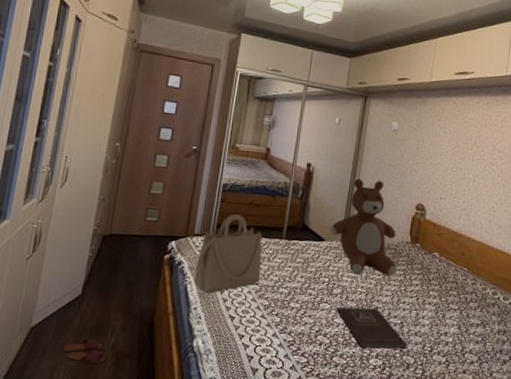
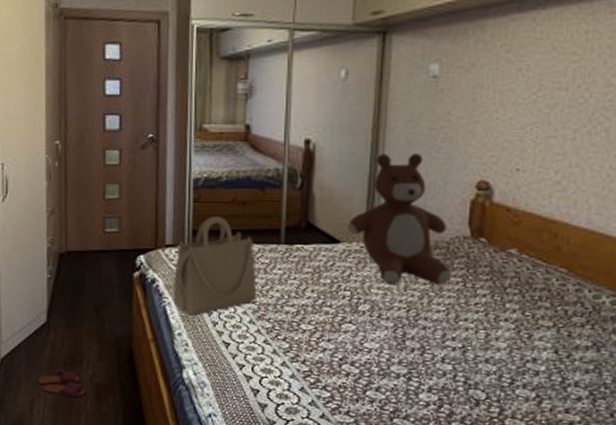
book: present [336,307,408,349] -> none [365,327,475,380]

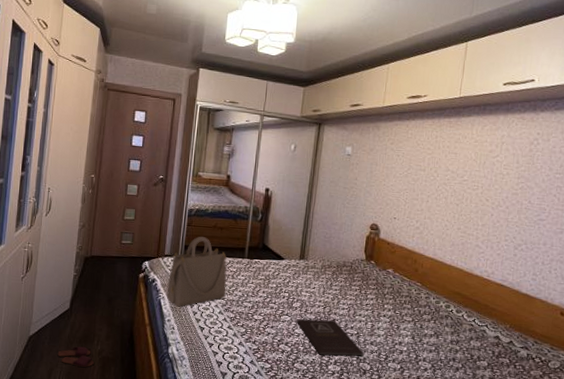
teddy bear: present [348,153,450,285] -> none [289,201,352,291]
book: none [365,327,475,380] -> present [296,319,364,357]

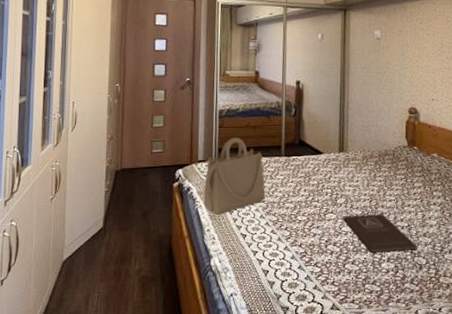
slippers: present [57,346,94,367] -> none [94,267,133,289]

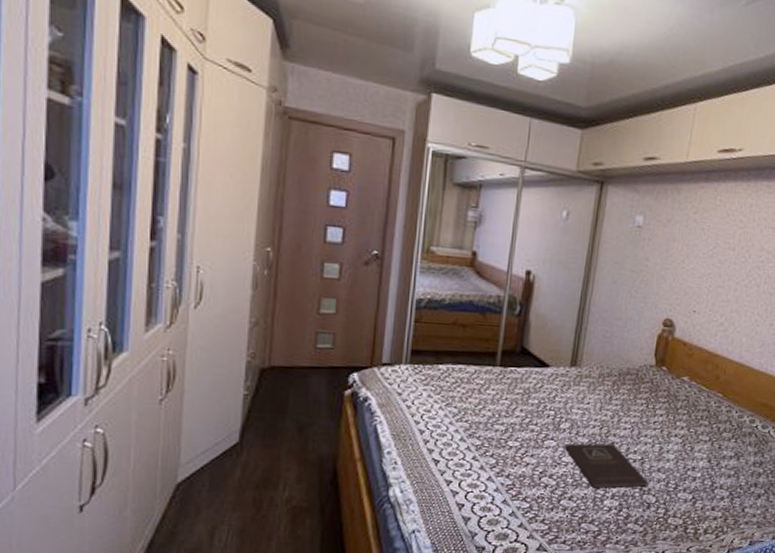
handbag: present [203,137,266,215] -> none [385,336,471,434]

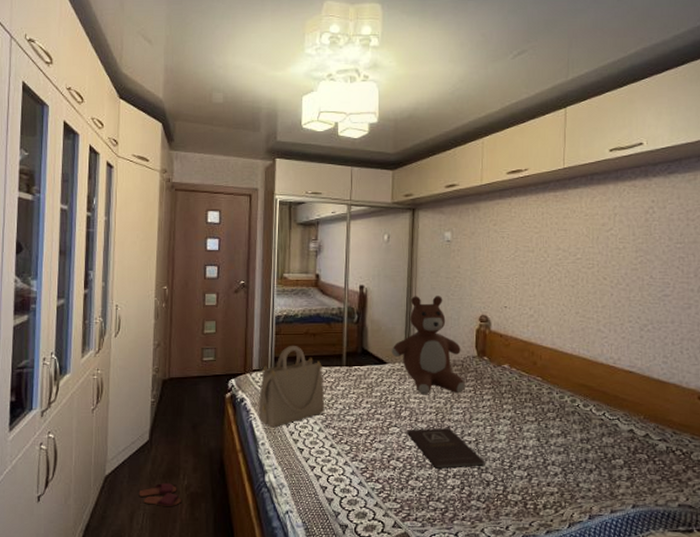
slippers: none [222,494,279,522] -> present [139,483,181,506]
handbag: none [385,336,471,434] -> present [258,345,325,428]
teddy bear: none [557,289,638,406] -> present [392,296,465,395]

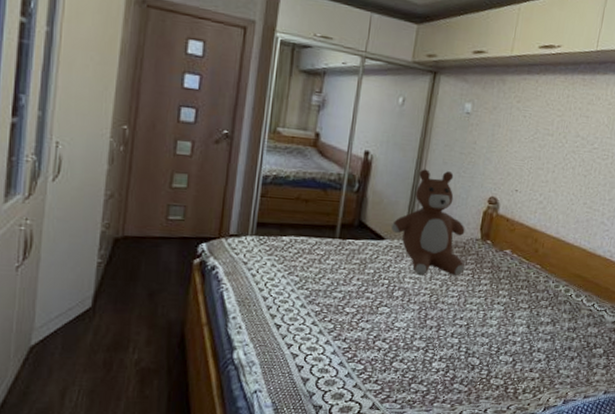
slippers: present [139,483,181,506] -> none [74,356,128,383]
handbag: present [258,345,325,428] -> none [231,210,312,301]
book: present [406,427,485,469] -> none [396,309,473,352]

